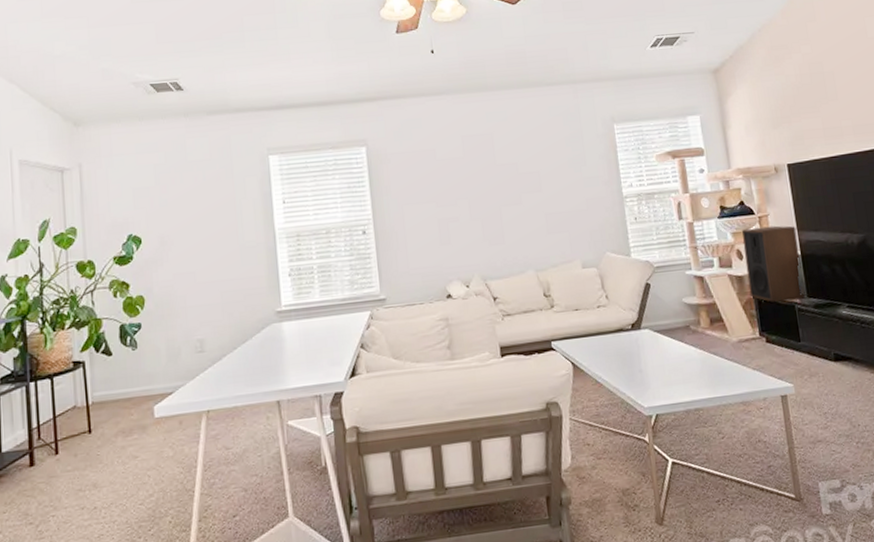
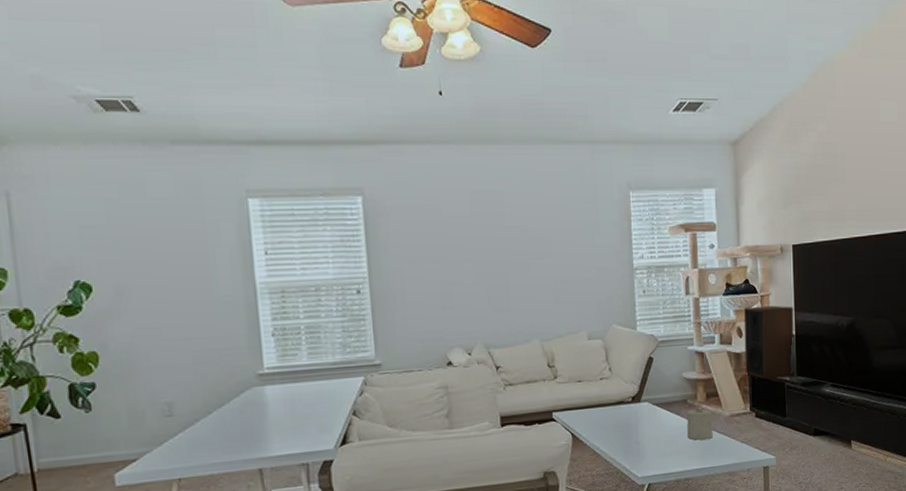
candle: none [690,332,722,368] -> present [687,406,713,440]

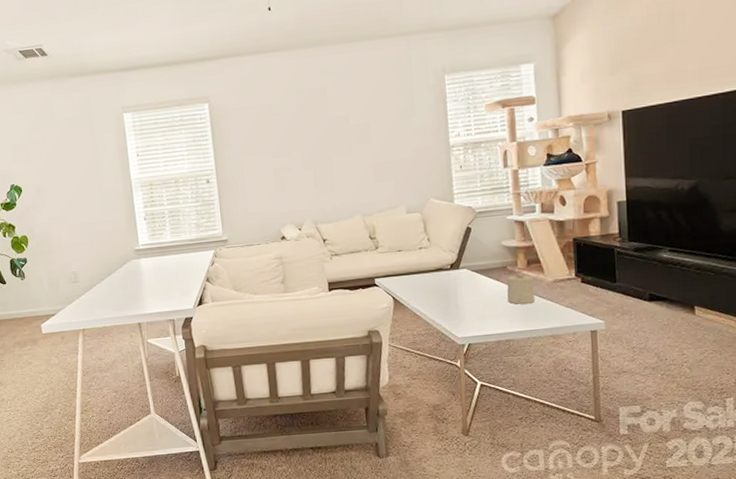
speaker: present [744,305,794,379] -> none [567,172,625,246]

